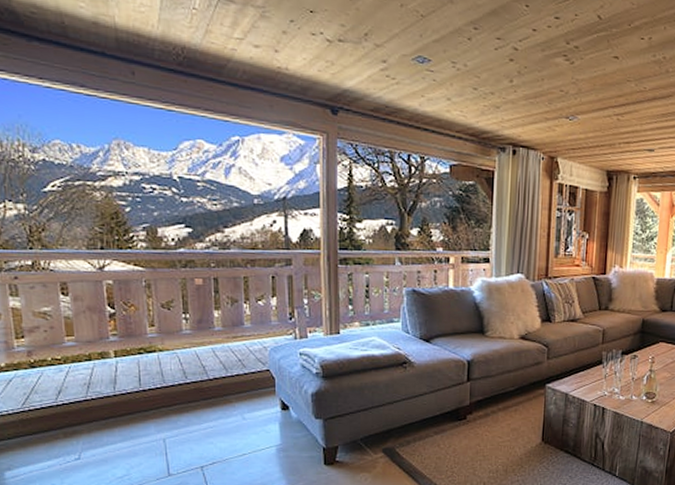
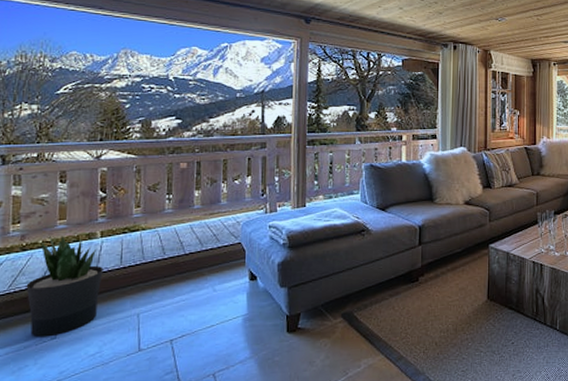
planter: none [41,352,122,457] -> present [26,235,103,337]

